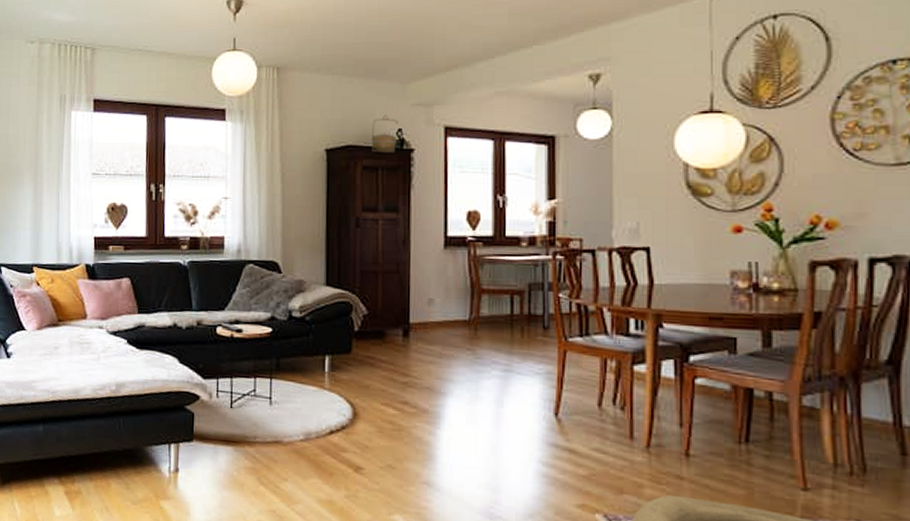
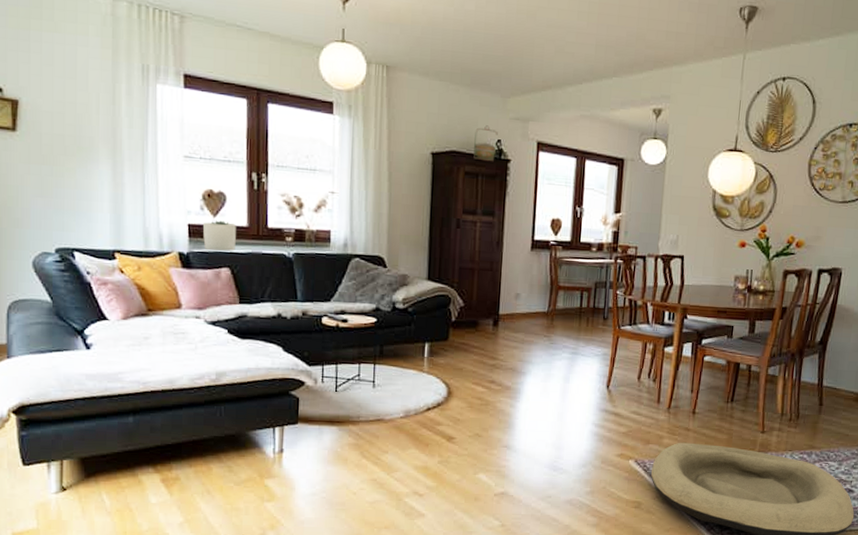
planter: none [107,232,136,263] -> present [203,220,236,252]

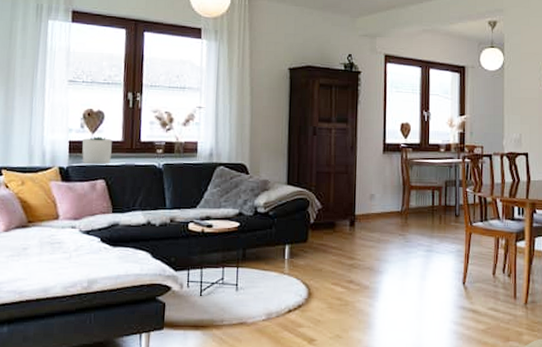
decorative basket: present [473,125,498,162] -> none [327,42,349,74]

